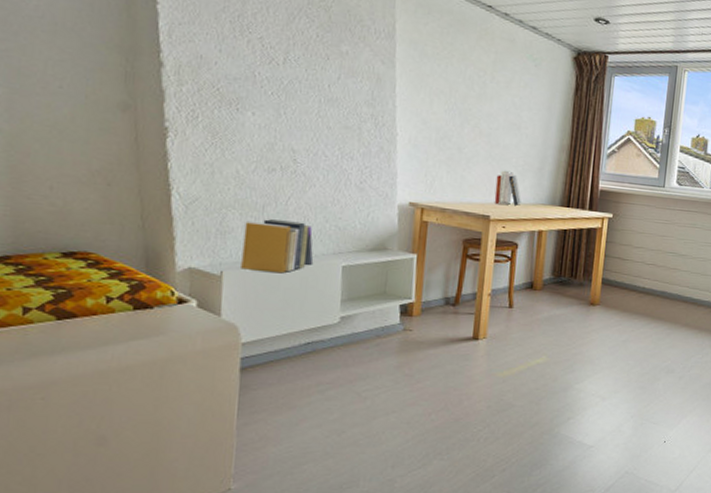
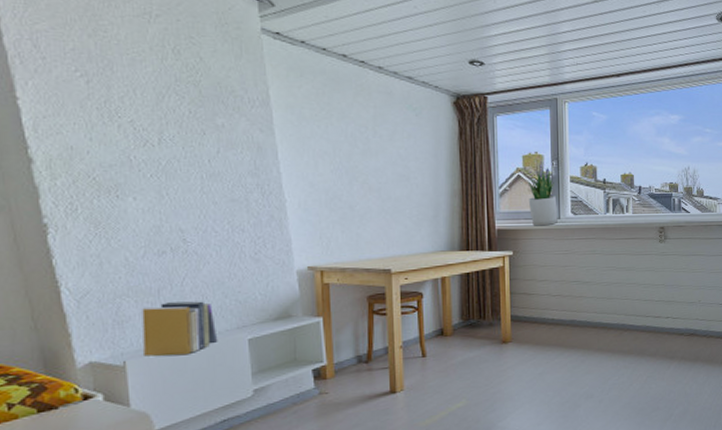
books: present [495,170,521,205] -> none [392,222,420,256]
planter: none [635,136,664,193] -> present [527,169,558,226]

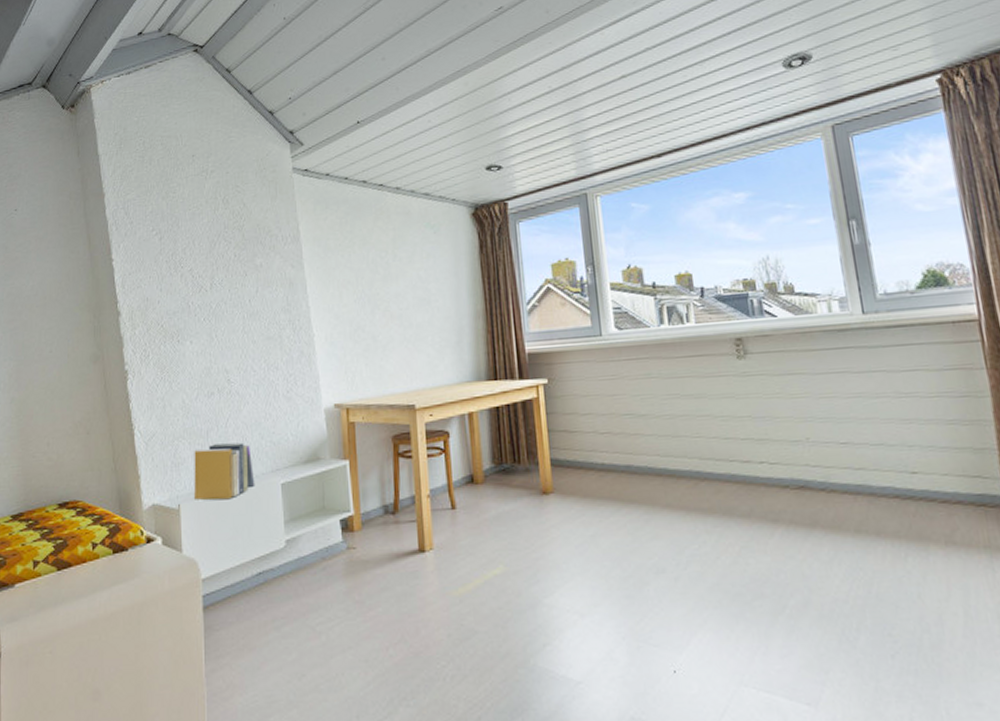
planter: present [527,169,558,226] -> none [559,277,599,347]

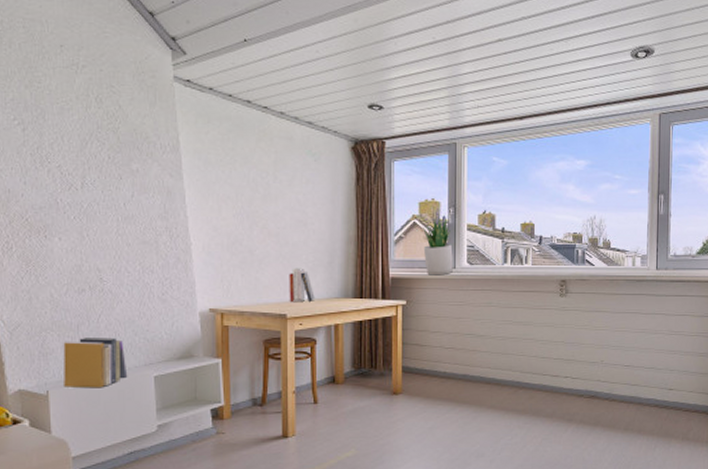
books: none [415,351,444,390] -> present [289,268,315,301]
planter: none [559,277,599,347] -> present [423,217,453,276]

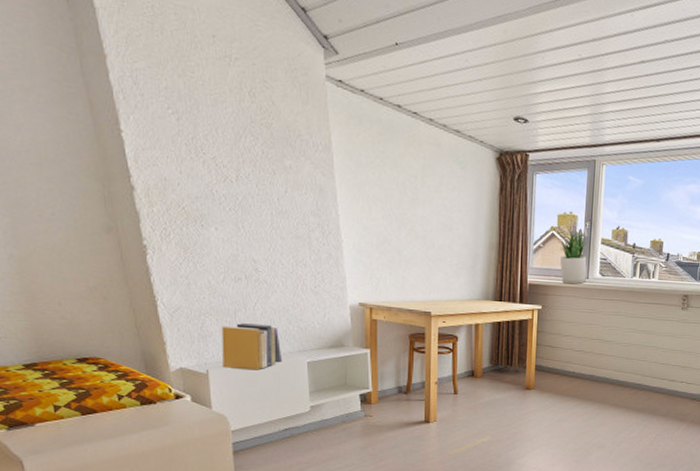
books: present [289,268,315,301] -> none [434,269,458,302]

